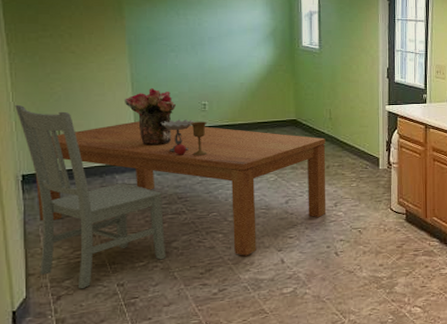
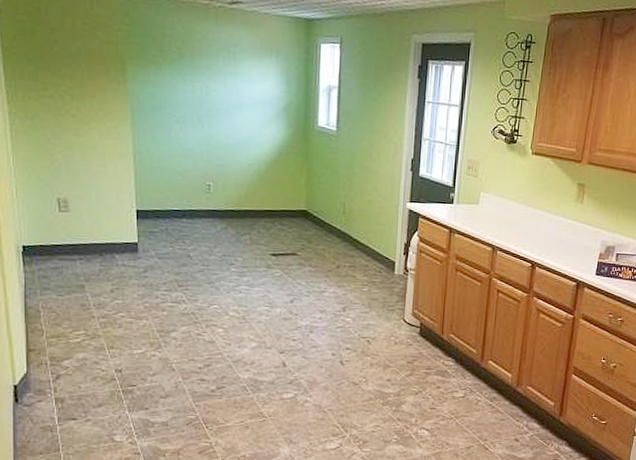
chair: present [15,104,167,289] -> none [15,169,165,371]
dining table: present [36,121,326,256] -> none [37,198,338,355]
bouquet: present [124,88,176,145] -> none [125,162,179,226]
goblet: present [160,119,208,156] -> none [162,199,211,242]

